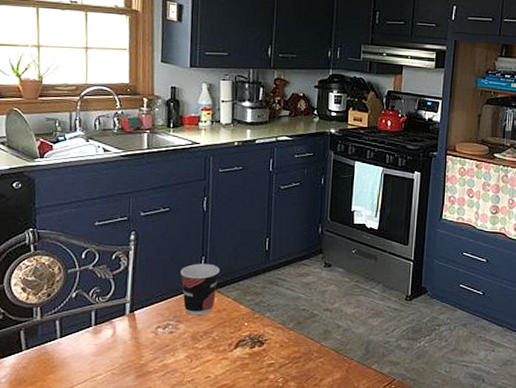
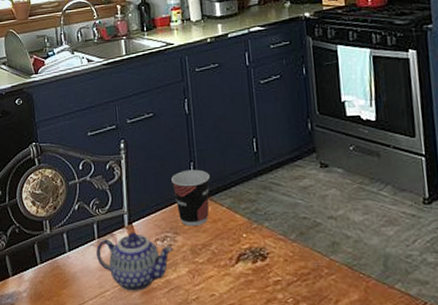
teapot: none [90,320,174,374] -> present [95,232,173,291]

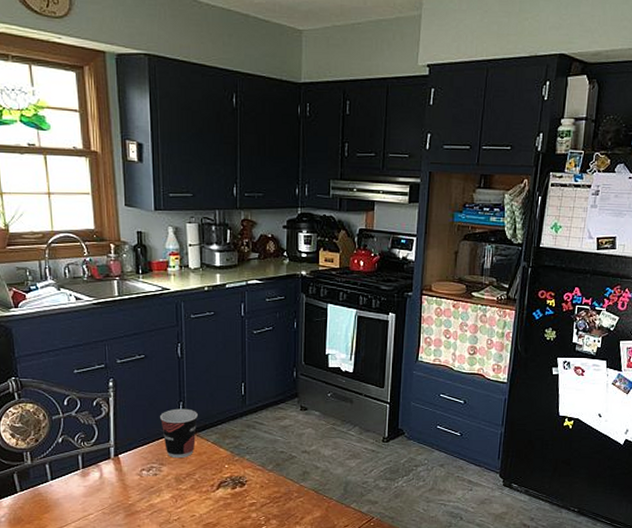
teapot: present [95,232,173,291] -> none [80,463,158,514]

